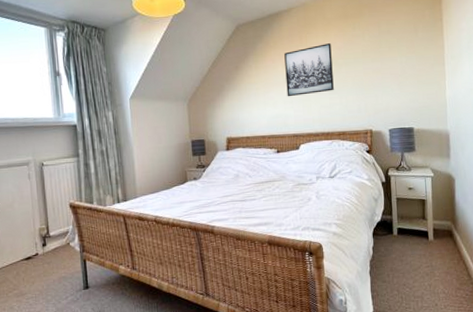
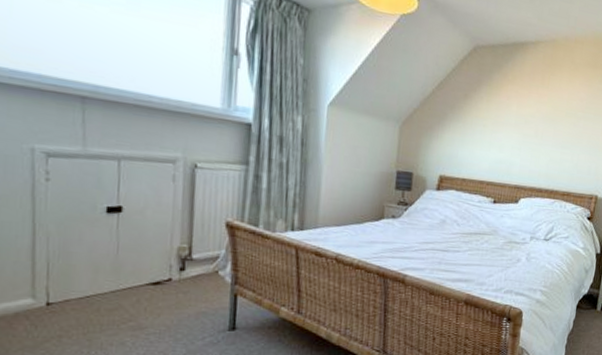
wall art: present [284,42,334,97] -> none [516,90,574,146]

